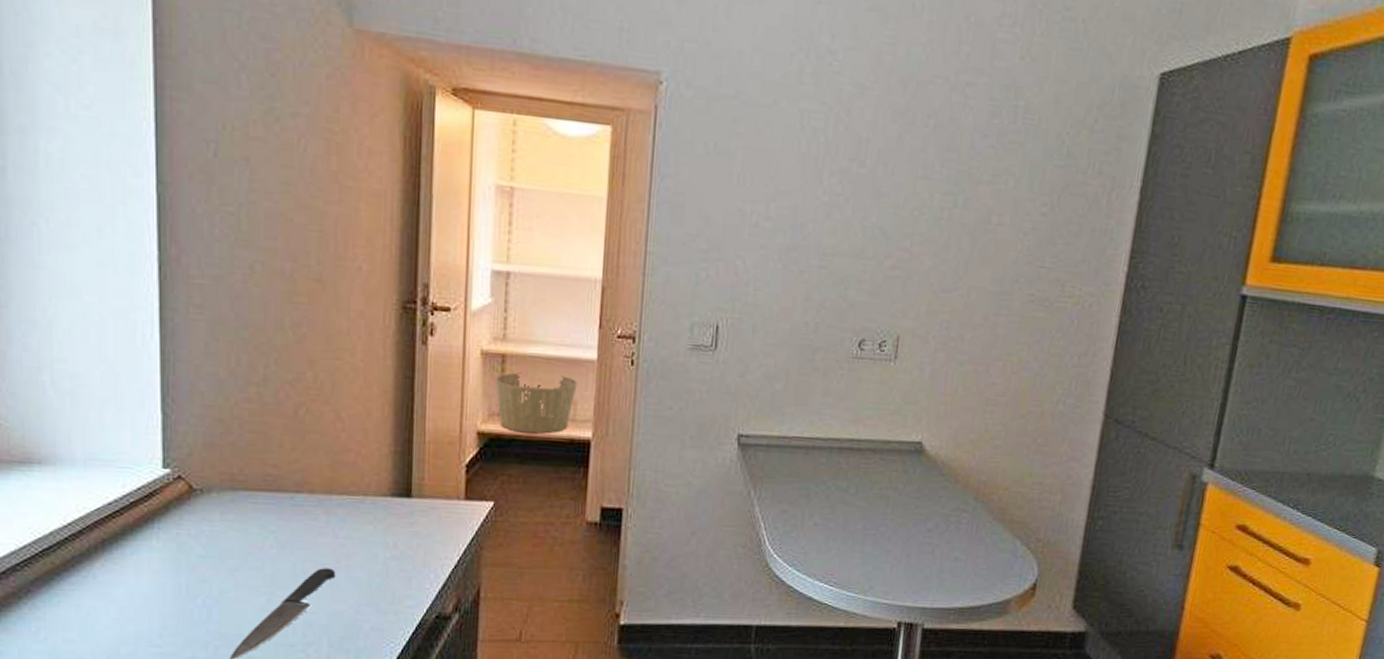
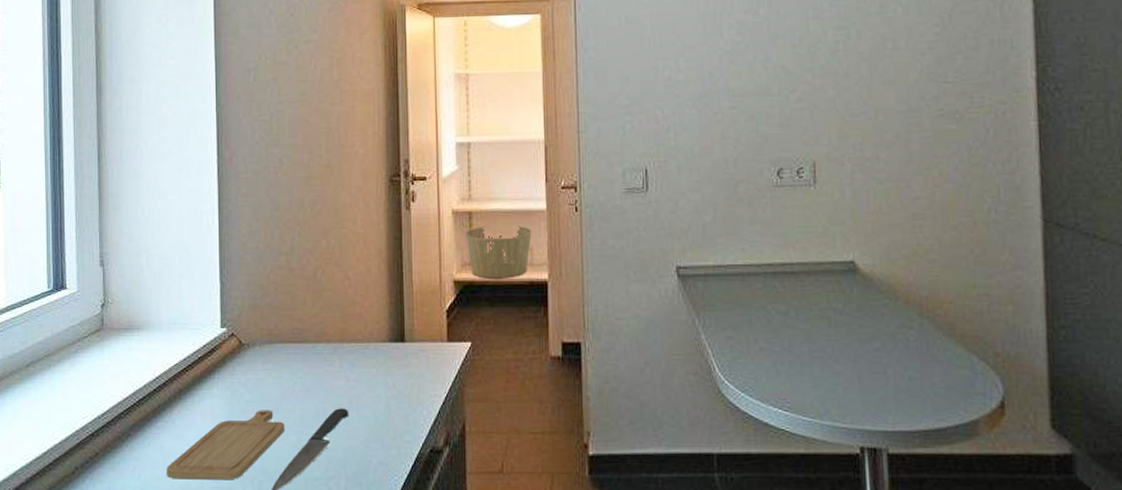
chopping board: none [85,567,251,645] -> present [167,410,285,480]

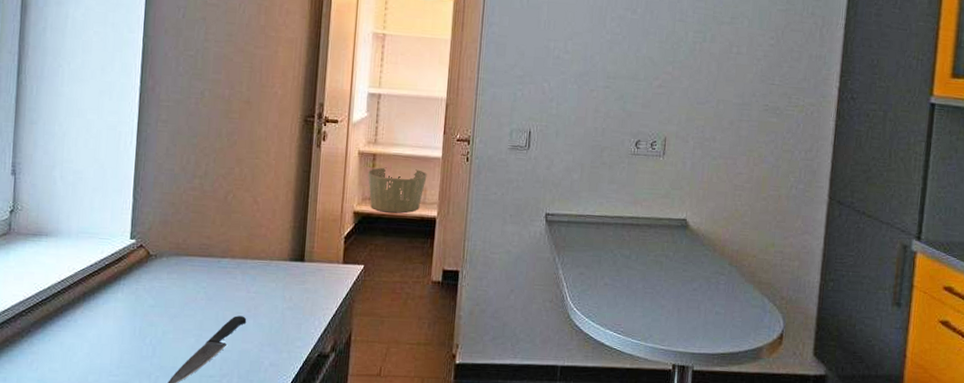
chopping board: present [167,410,285,480] -> none [65,314,185,375]

